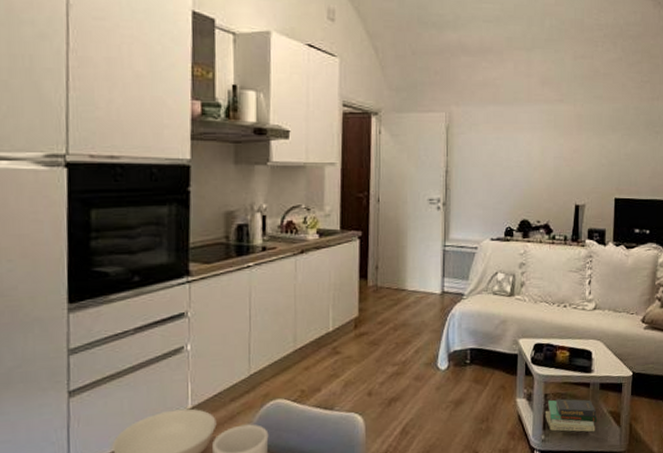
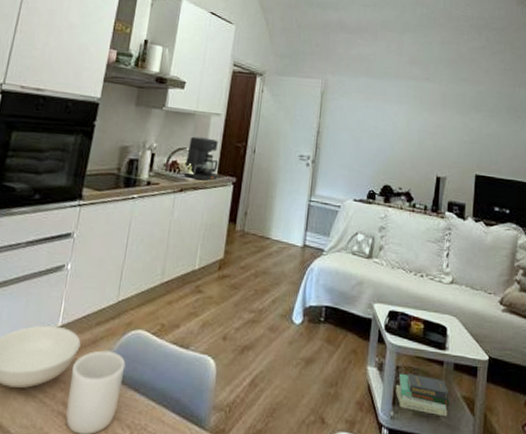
coffee maker: none [302,191,341,240] -> present [183,136,219,182]

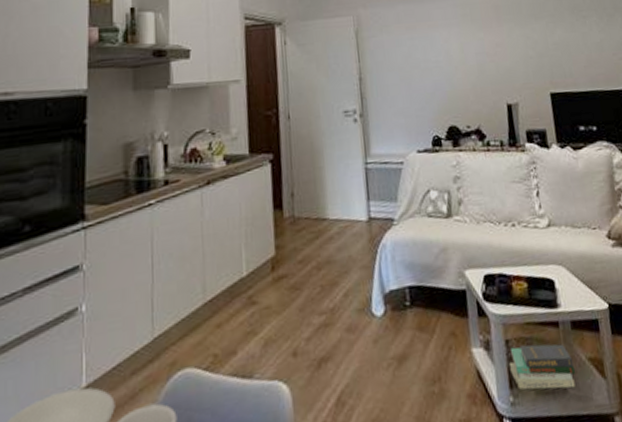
coffee maker: present [183,136,219,182] -> none [207,112,251,167]

